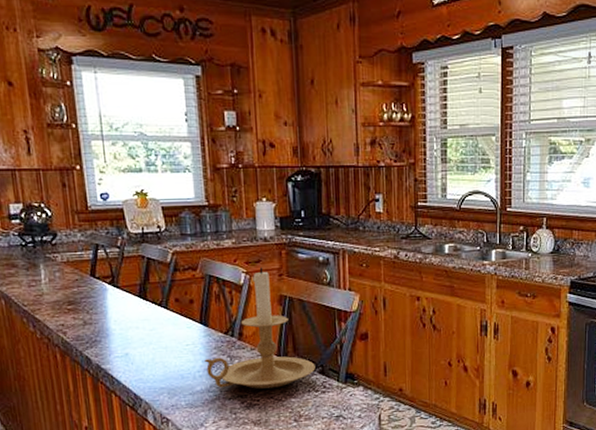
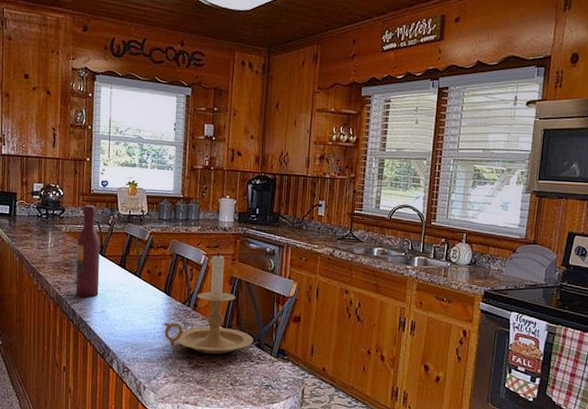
wine bottle: none [78,225,117,341] -> present [75,205,100,298]

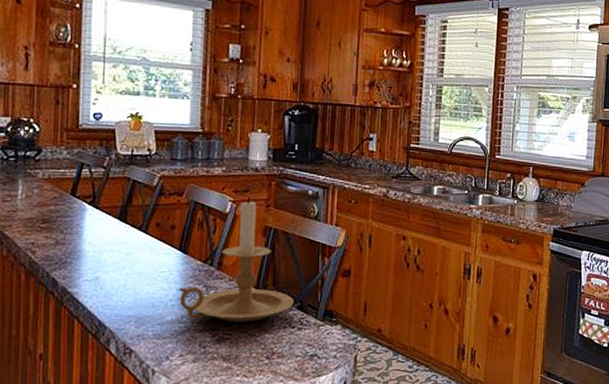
wine bottle: present [75,205,100,298] -> none [57,143,91,262]

